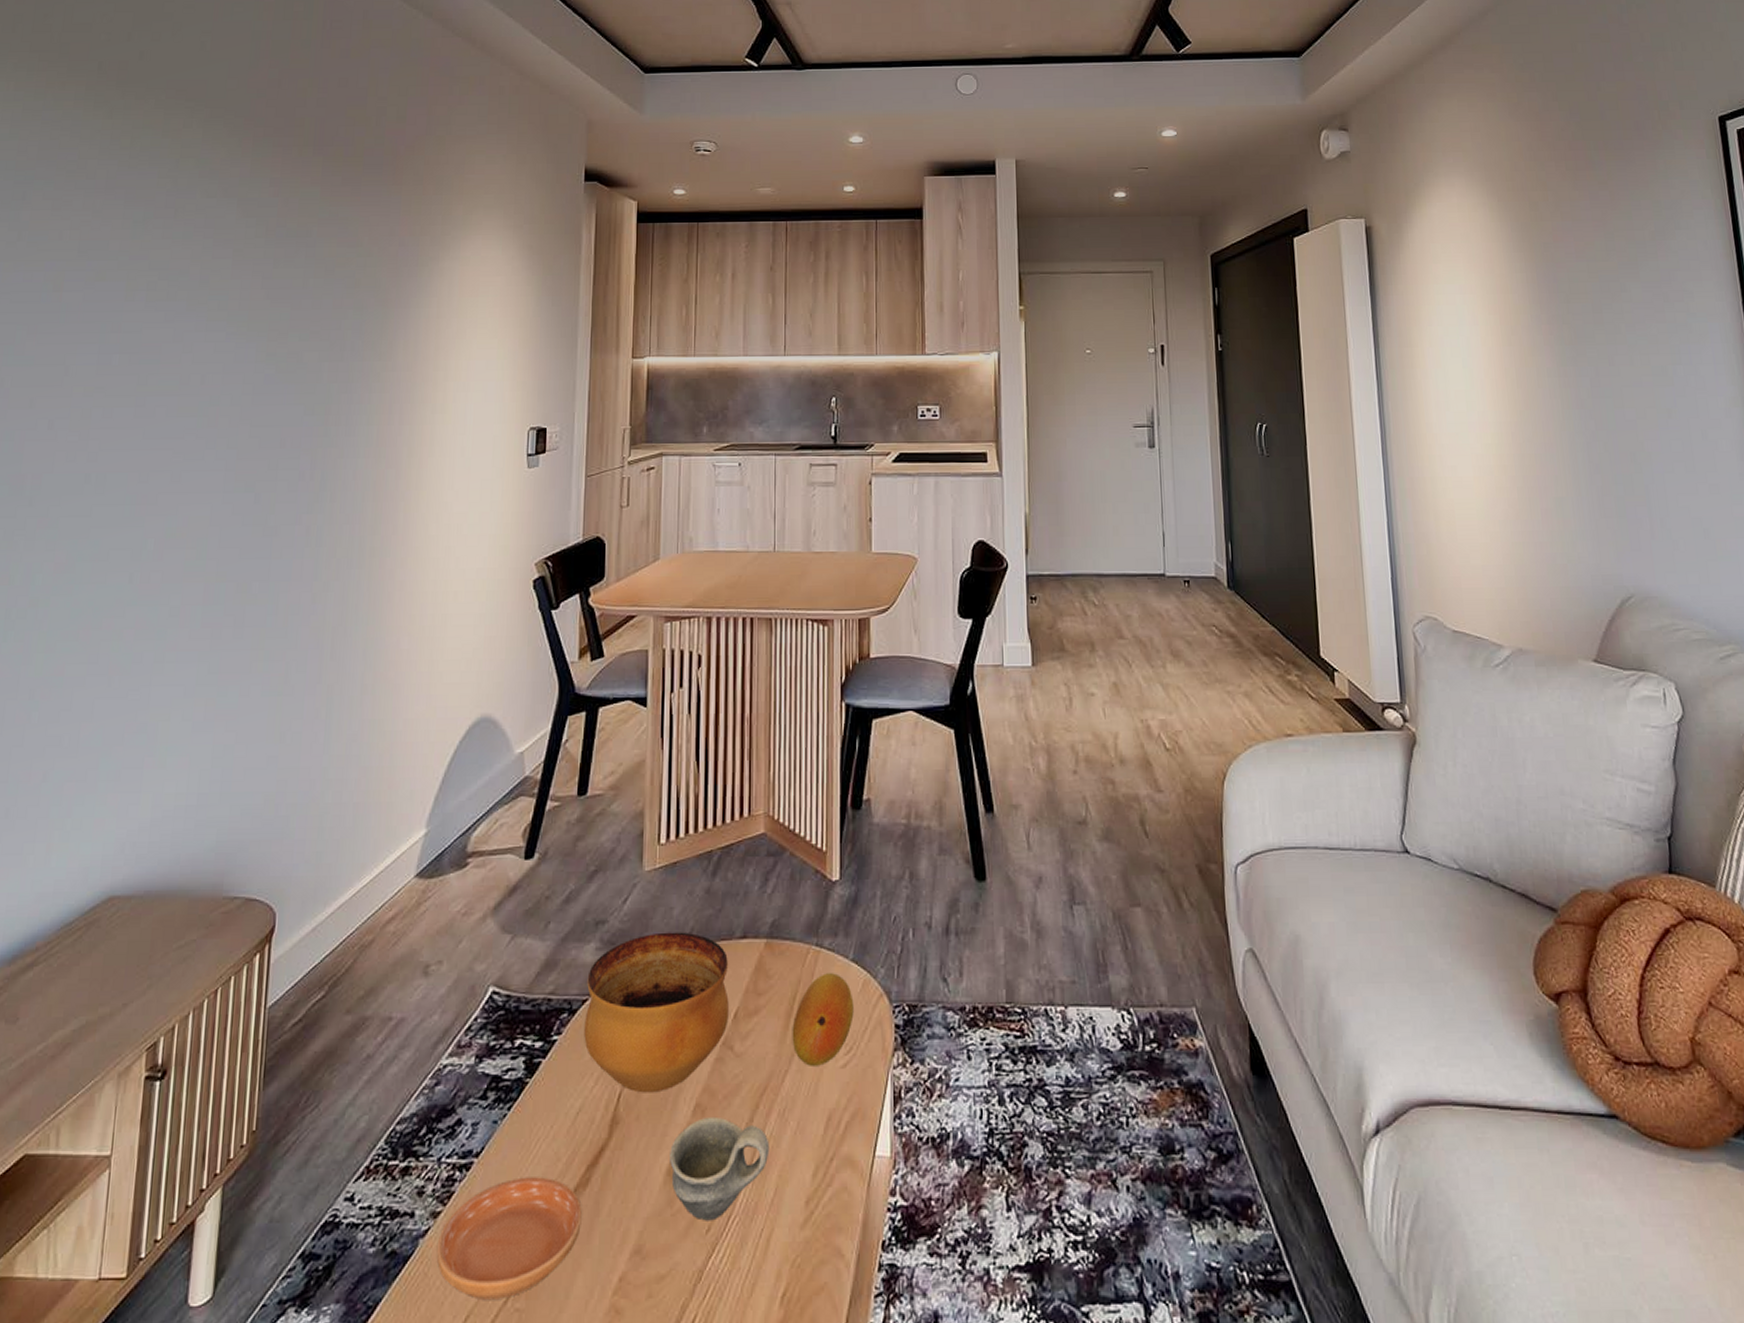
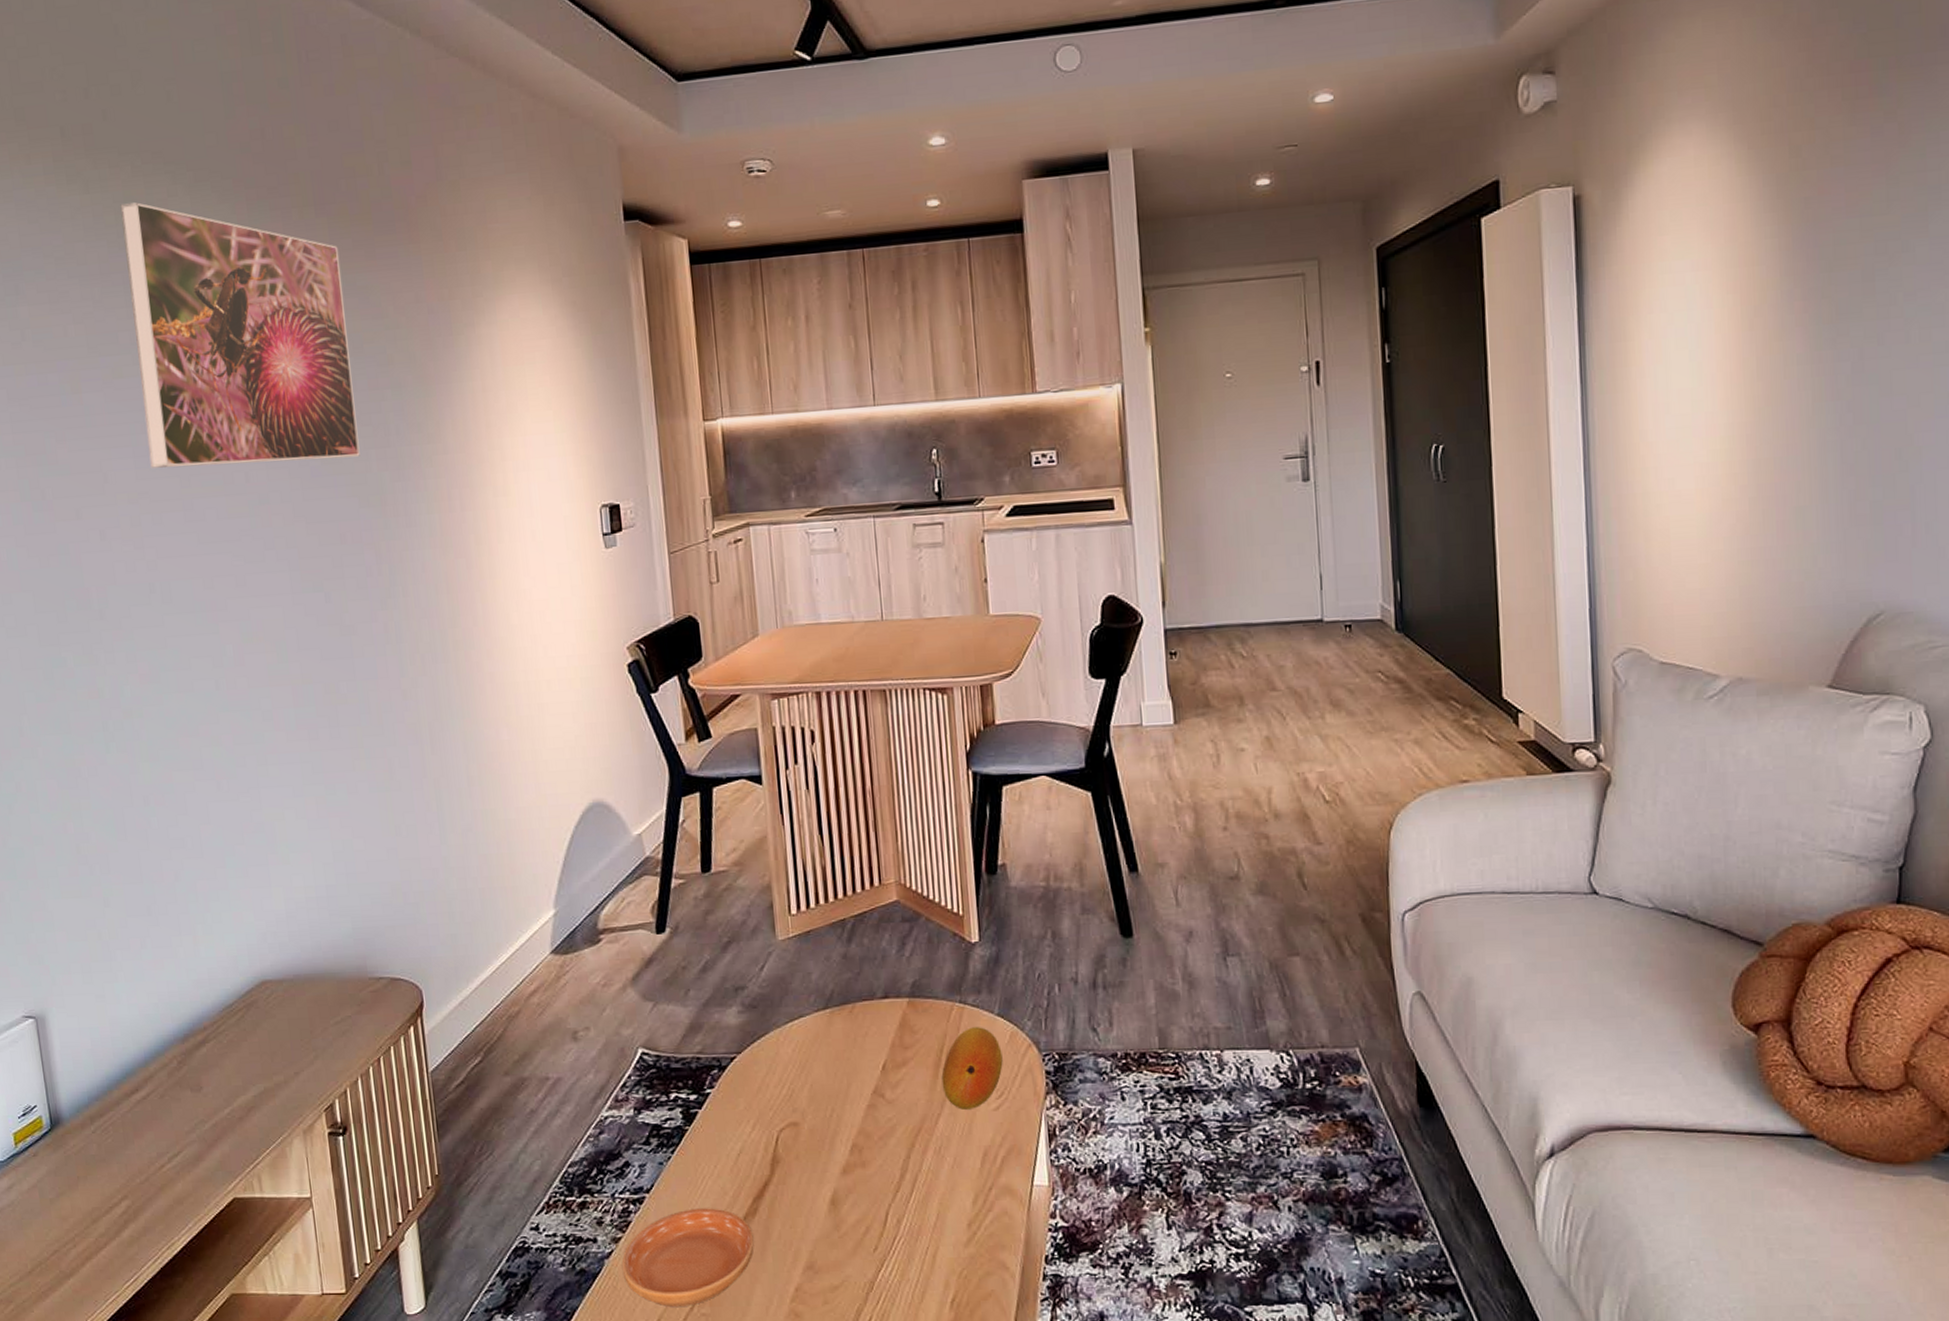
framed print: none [112,130,328,368] -> present [120,202,360,468]
bowl: present [584,932,729,1093] -> none [733,994,877,1136]
cup: present [670,1116,770,1221] -> none [832,1155,929,1242]

